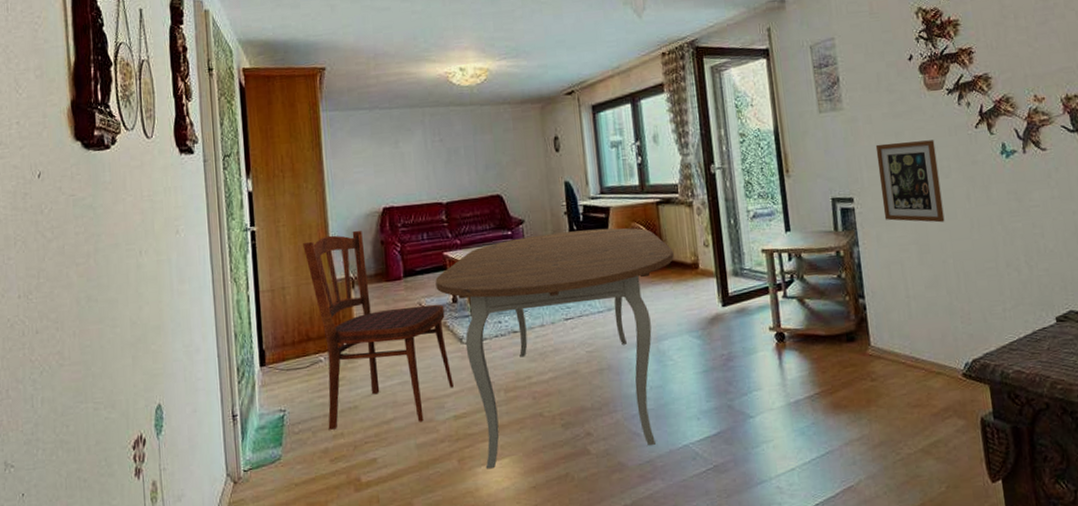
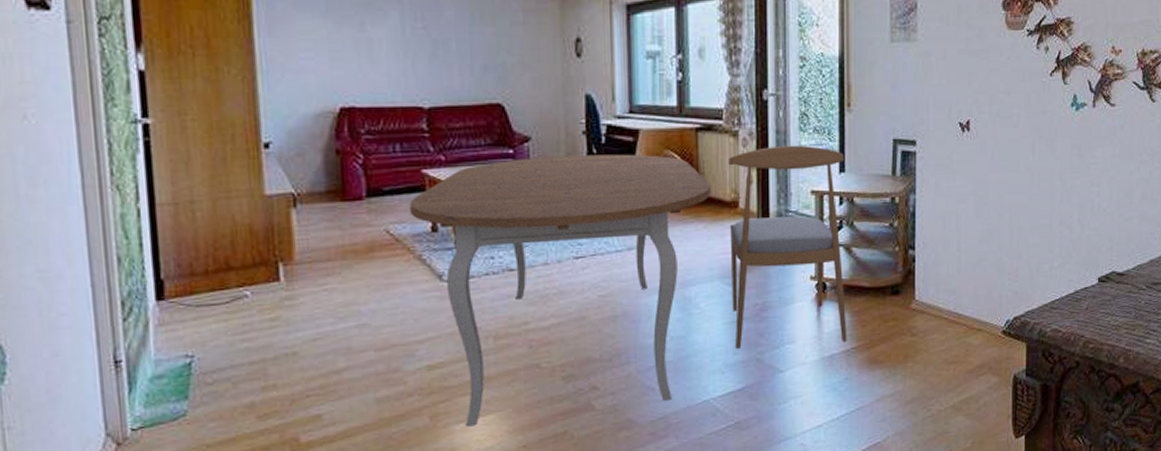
dining chair: present [303,230,454,430] -> none [222,133,428,381]
dining chair: none [686,210,810,396] -> present [728,145,847,348]
picture frame: present [875,140,945,223] -> none [946,83,1008,174]

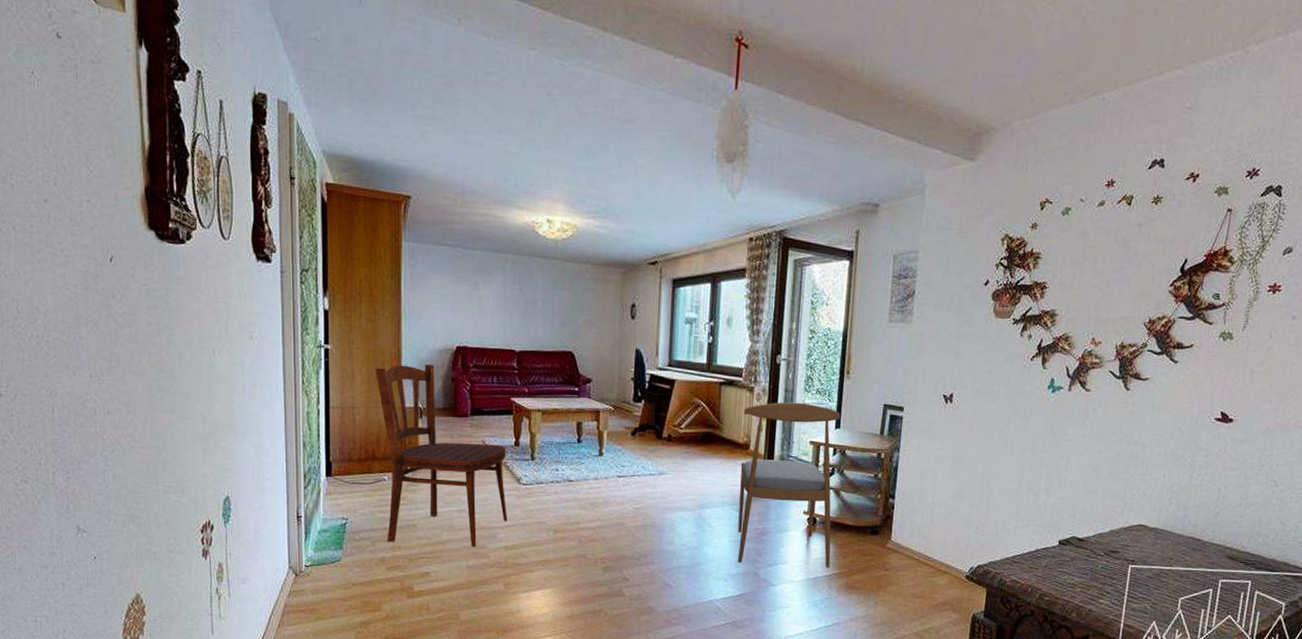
dining chair: none [222,133,428,381] -> present [375,364,507,547]
dining table: present [409,154,711,427] -> none [500,395,728,596]

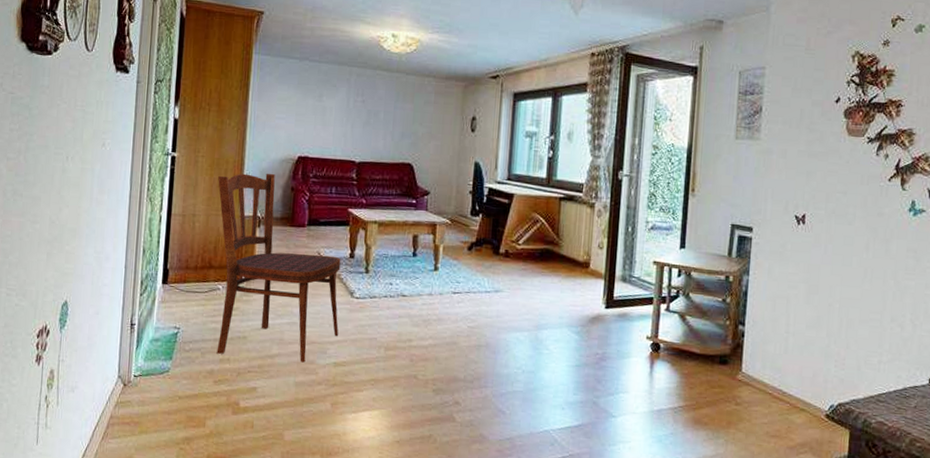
dining chair: present [738,402,840,568] -> none [576,219,685,400]

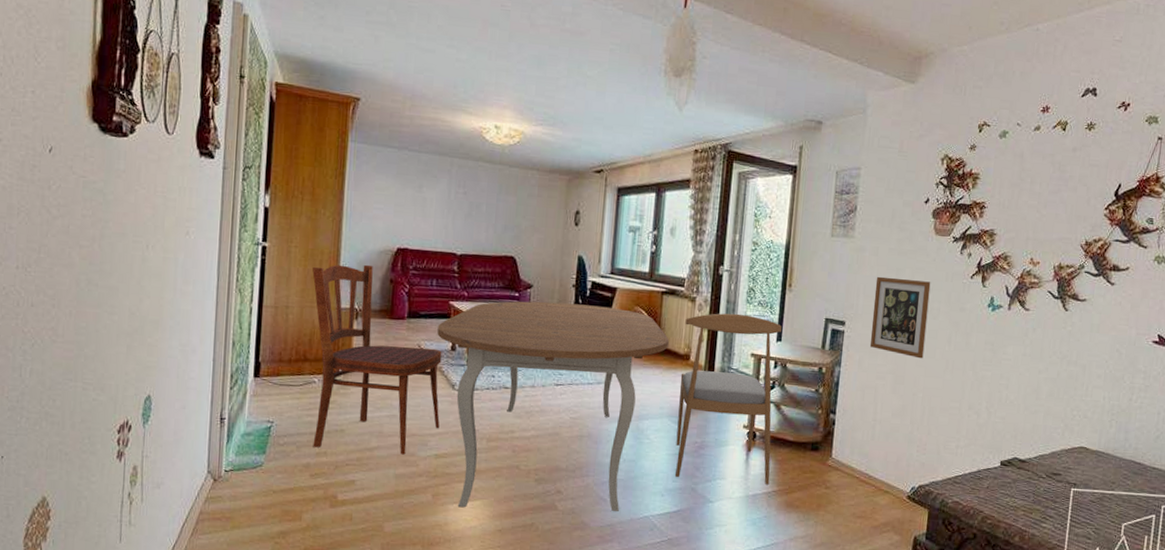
dining table: none [336,208,568,425] -> present [437,301,669,511]
dining chair: none [576,219,685,400] -> present [675,313,782,485]
picture frame: none [779,180,845,267] -> present [869,276,931,359]

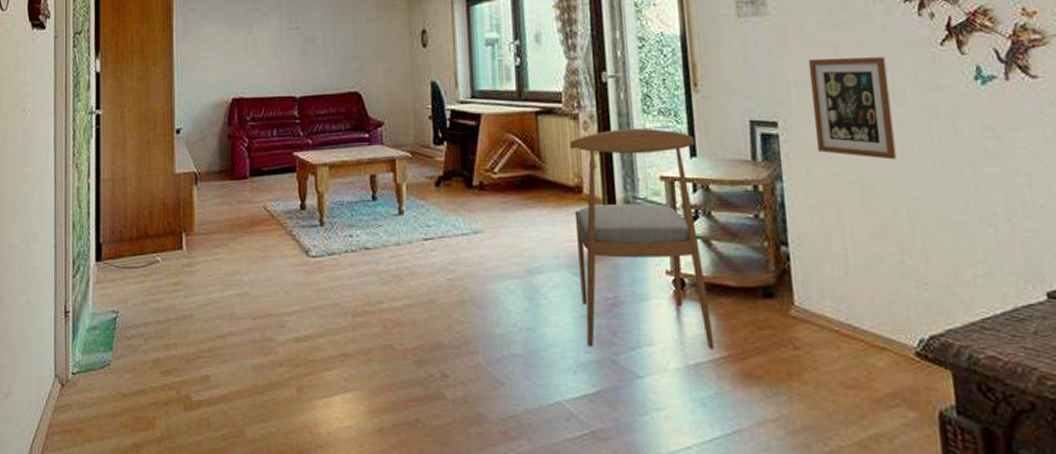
dining chair: present [312,264,442,455] -> none [147,121,296,341]
dining table: present [437,301,669,511] -> none [283,138,554,403]

